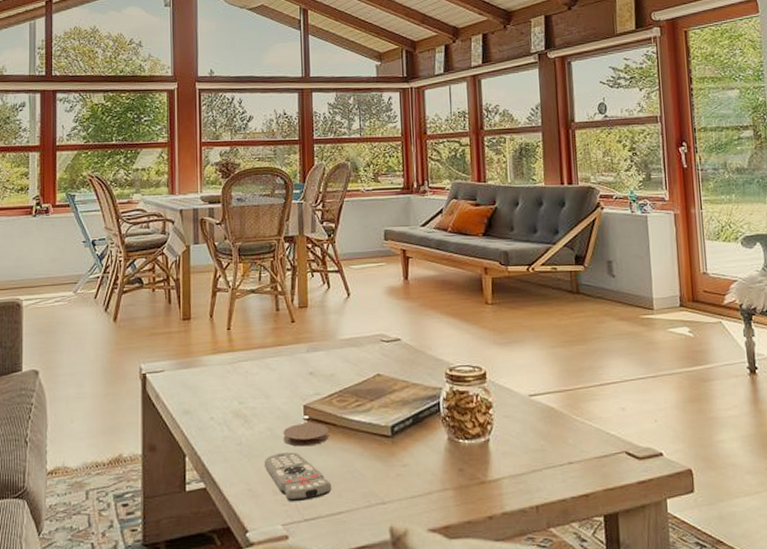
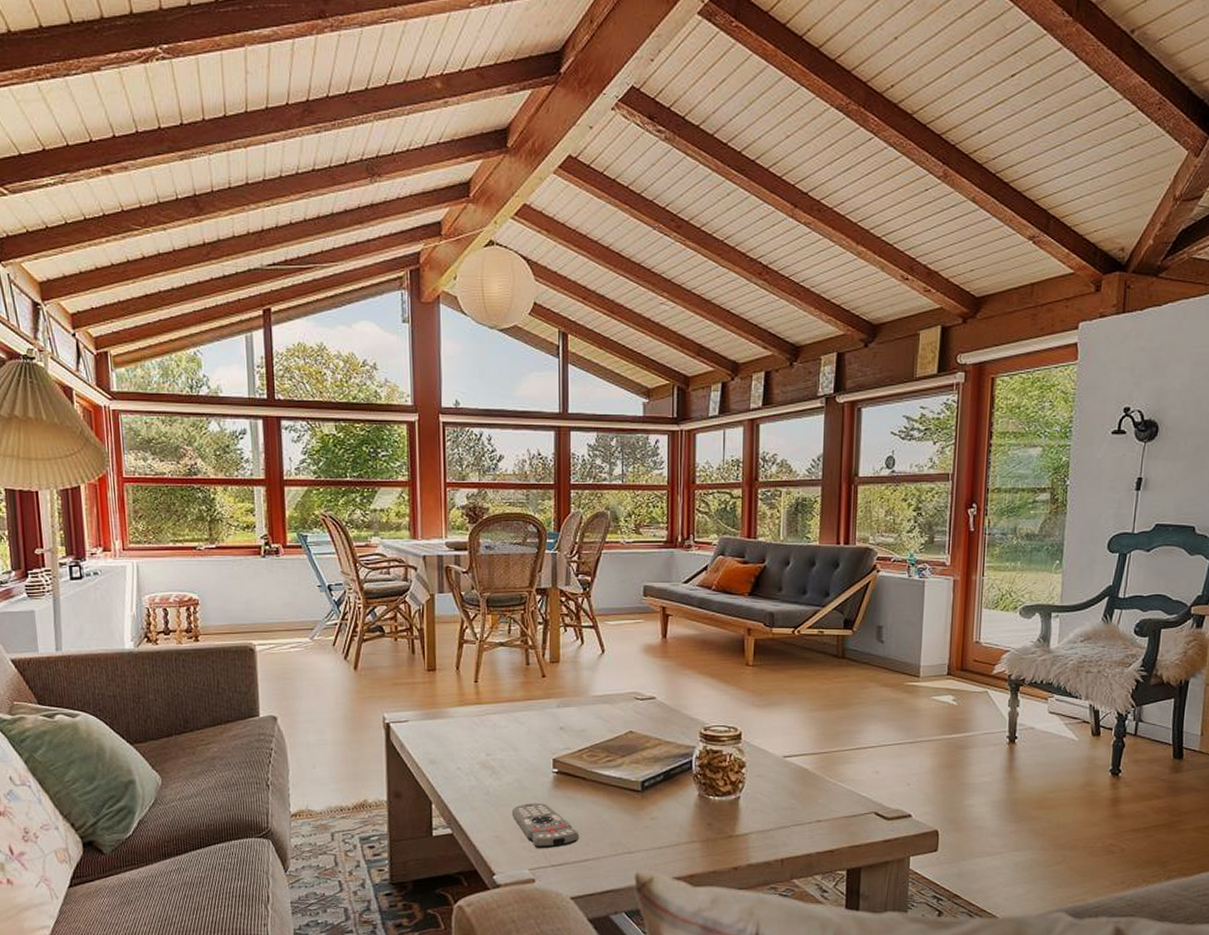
coaster: present [283,423,329,447] -> none [532,777,578,798]

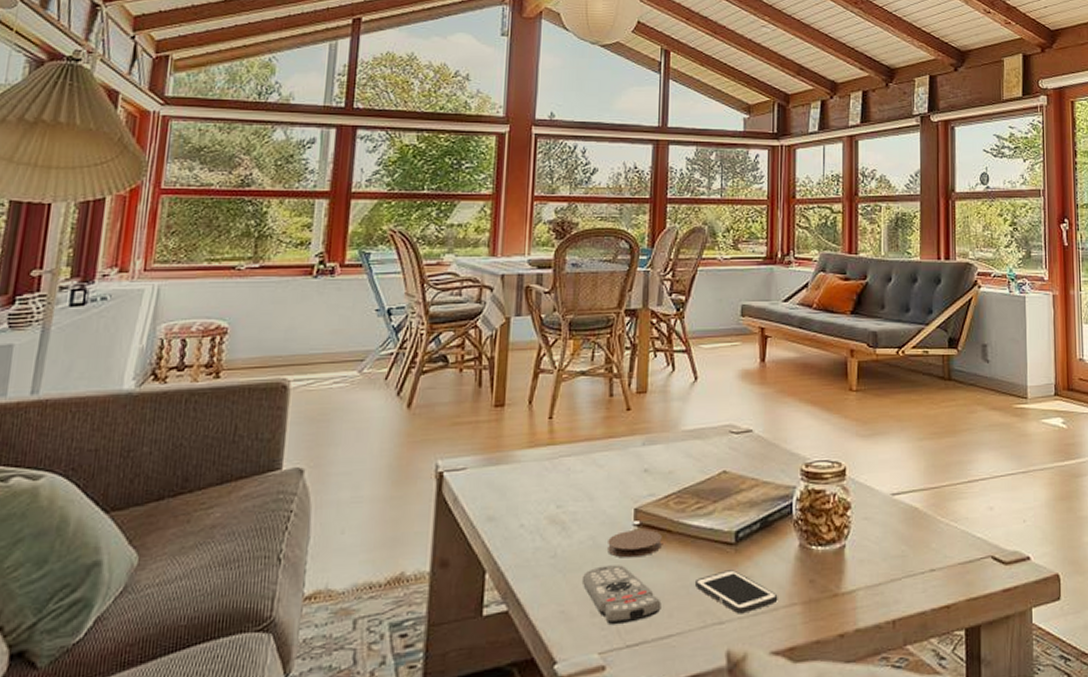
coaster: none [532,777,578,798] -> present [608,530,662,558]
cell phone: none [607,812,680,847] -> present [694,570,778,614]

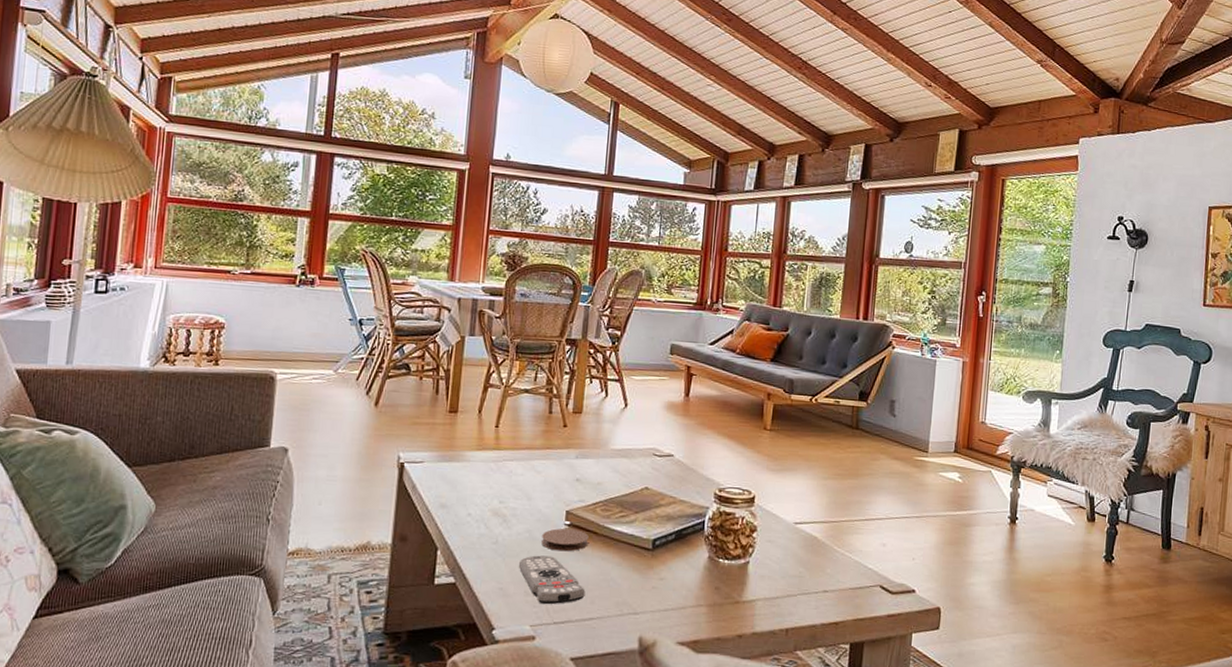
cell phone: present [694,570,778,614] -> none [614,571,687,608]

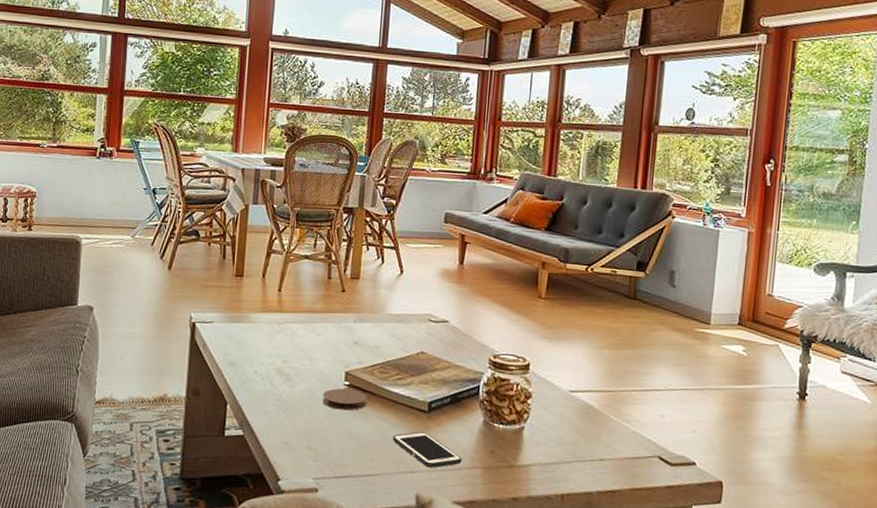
remote control: present [518,555,585,605] -> none [301,412,365,460]
cell phone: none [614,571,687,608] -> present [392,431,462,468]

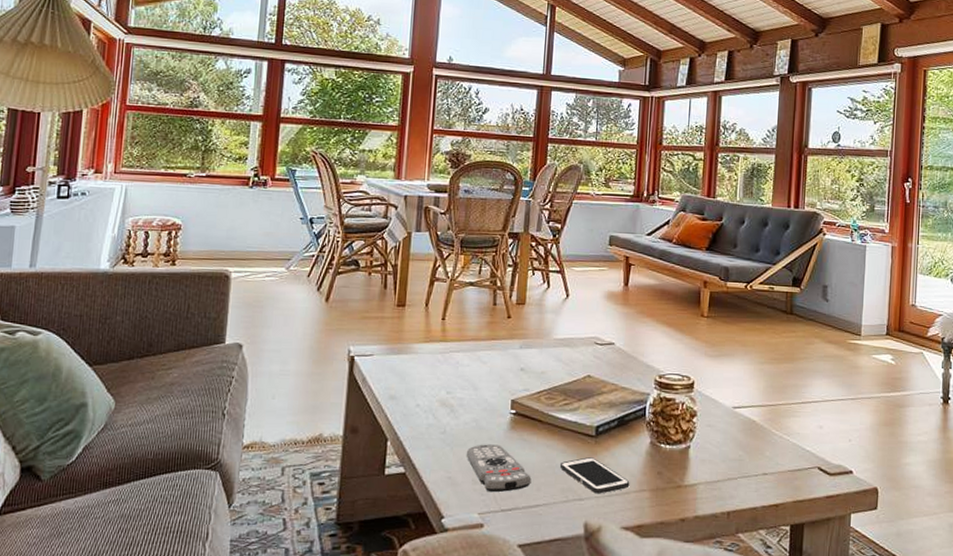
remote control: none [301,412,365,460] -> present [466,444,532,493]
coaster: present [322,388,367,411] -> none [488,417,534,440]

